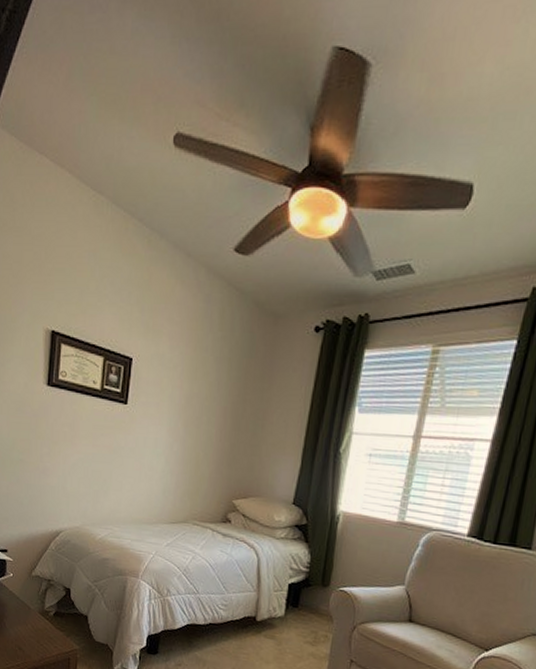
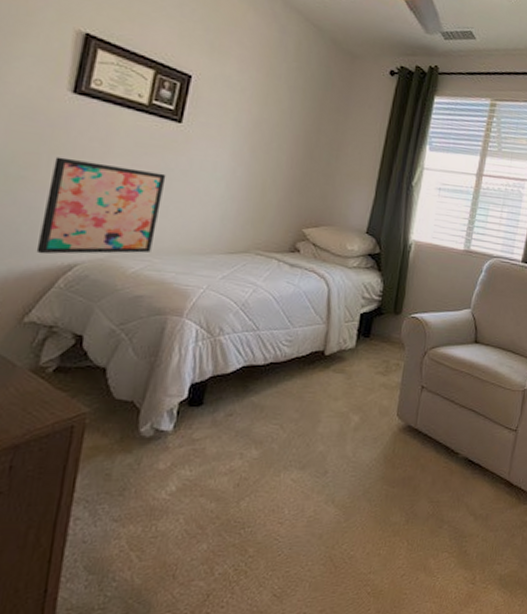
wall art: none [35,442,119,523] -> present [36,157,166,255]

